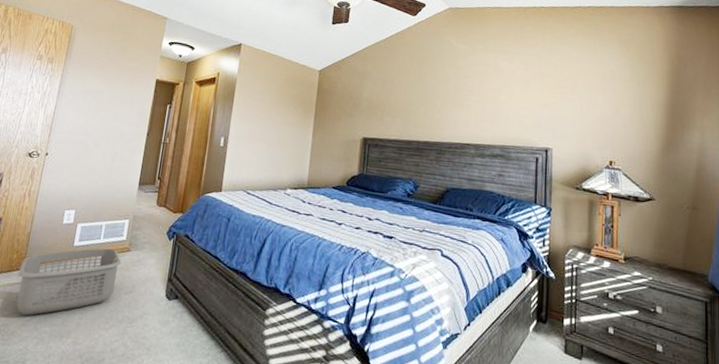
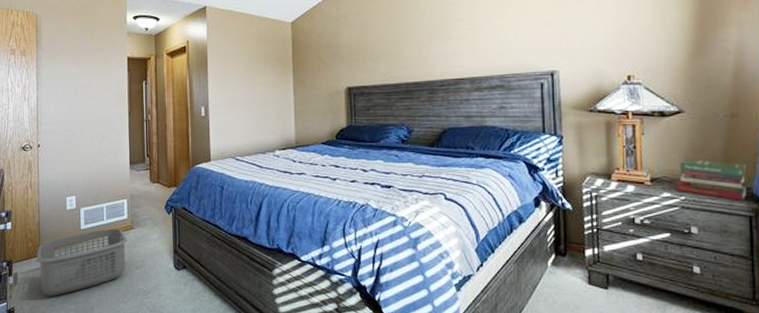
books: none [644,242,703,287] -> present [675,158,746,200]

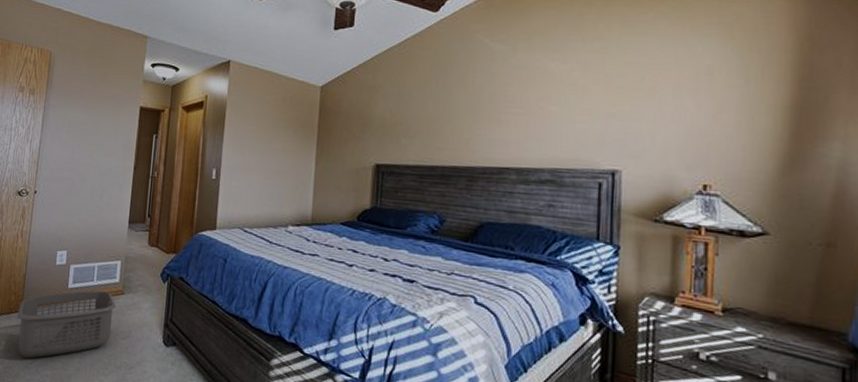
books: present [675,158,746,200] -> none [751,289,841,348]

